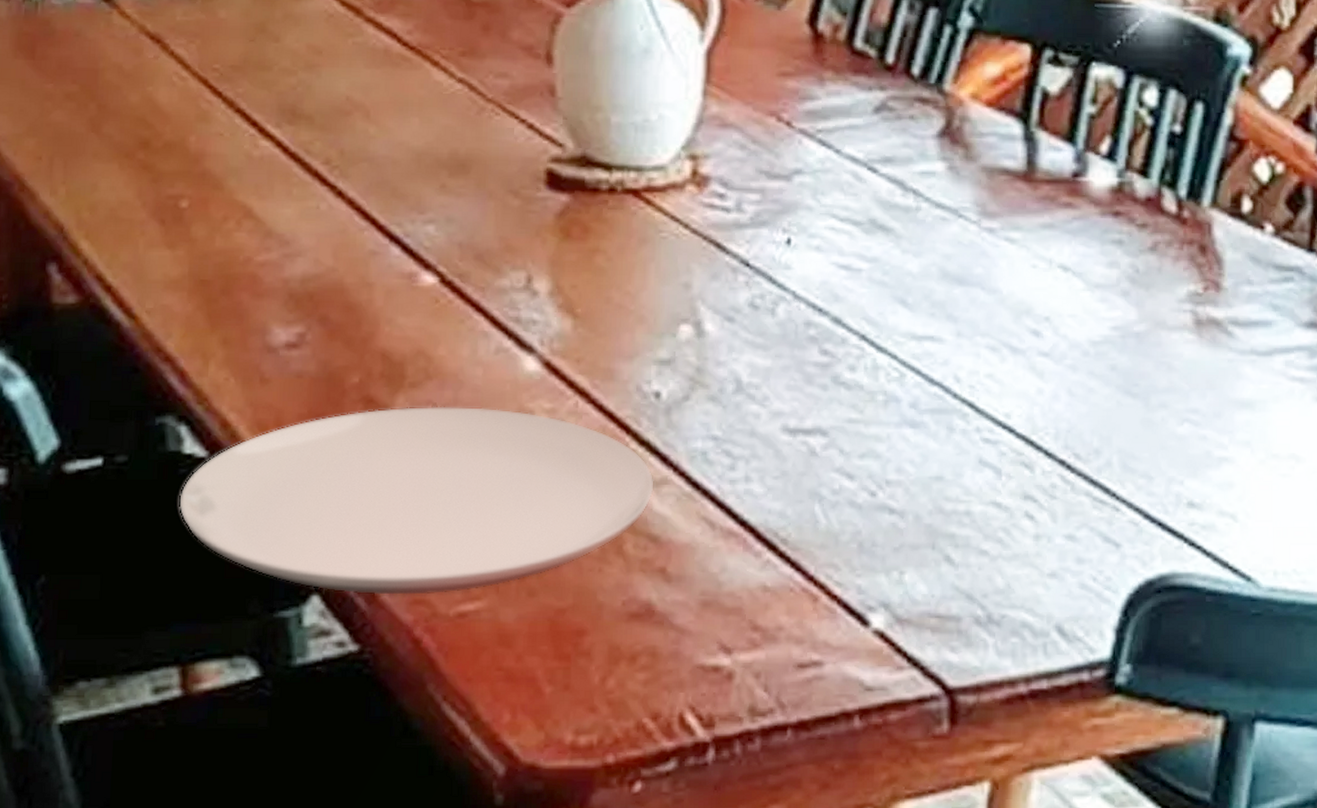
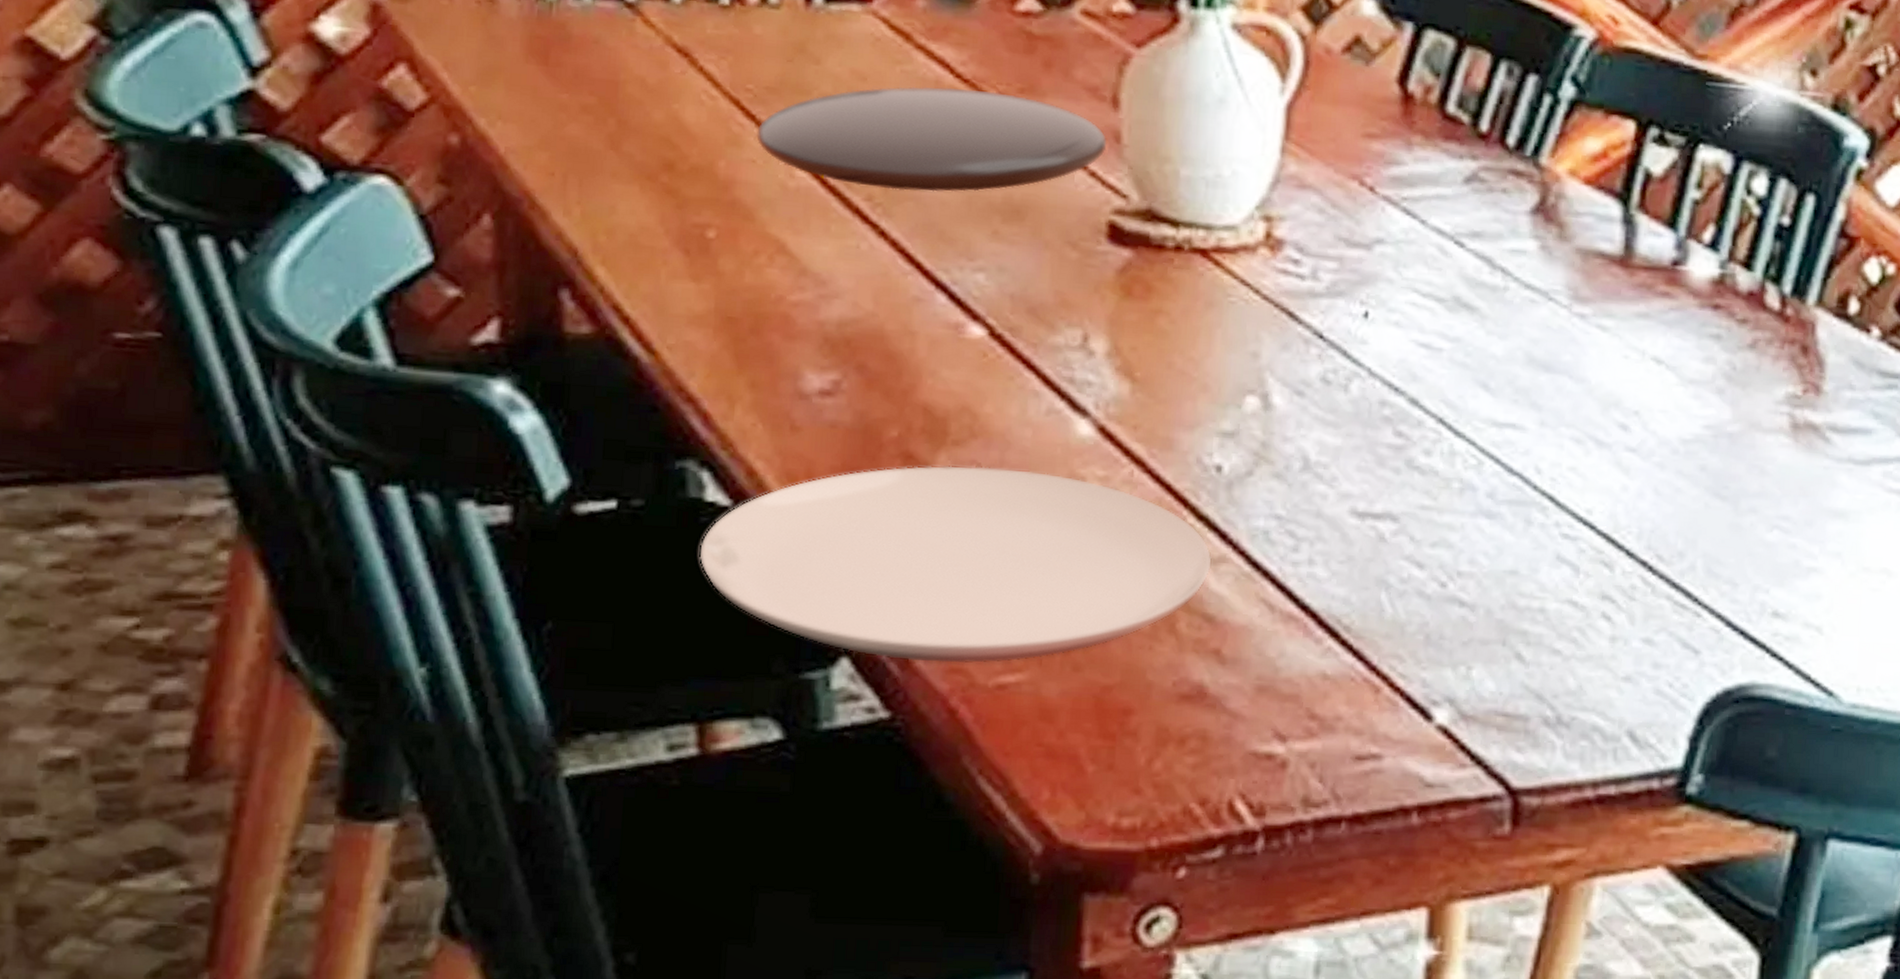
plate: none [223,55,543,153] -> present [756,86,1107,192]

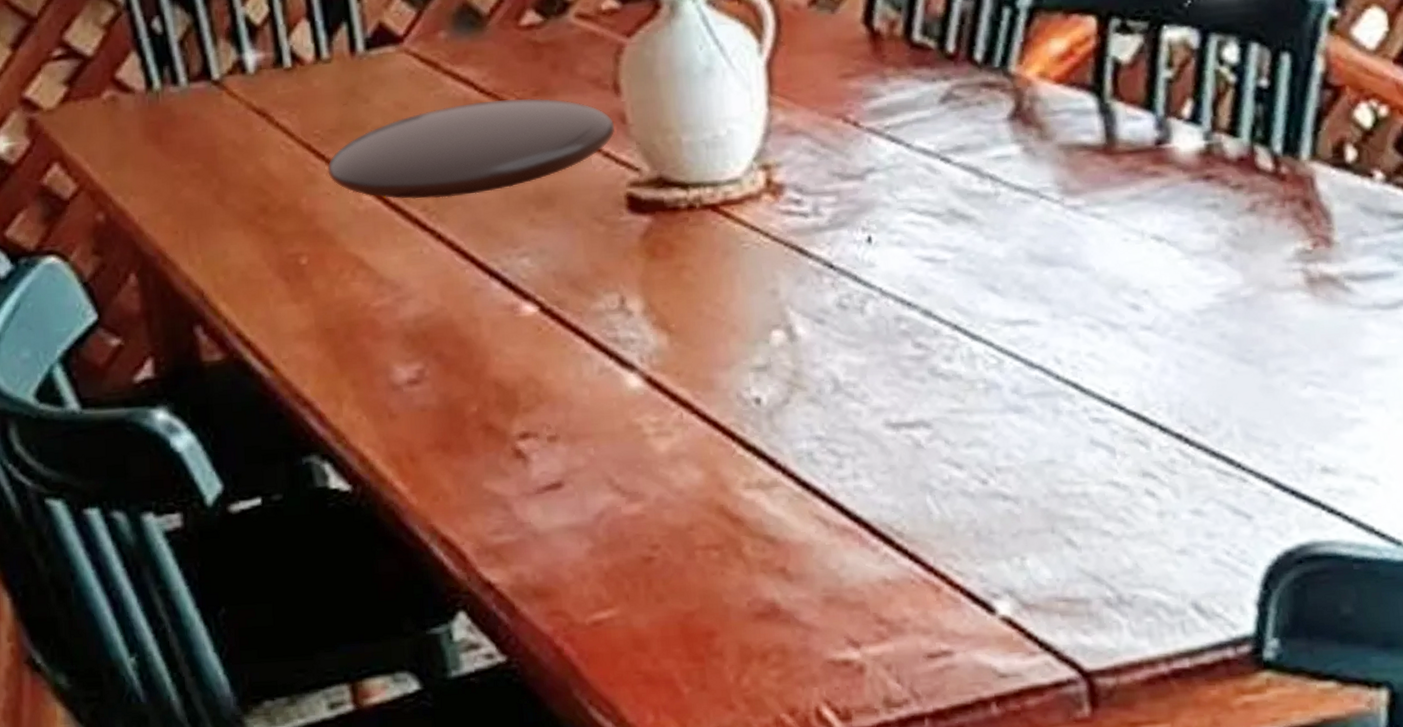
plate: present [699,465,1212,664] -> none [331,426,766,609]

